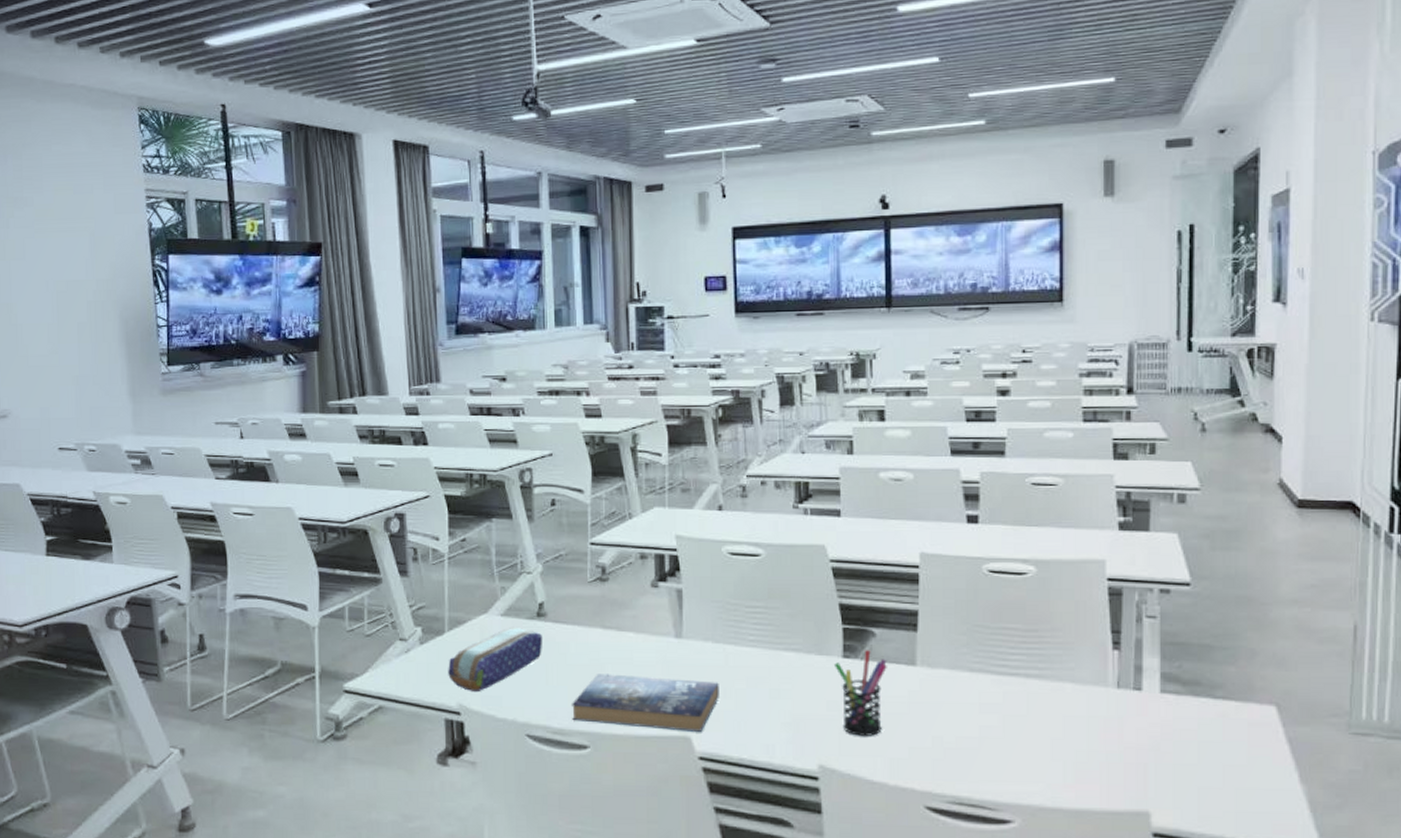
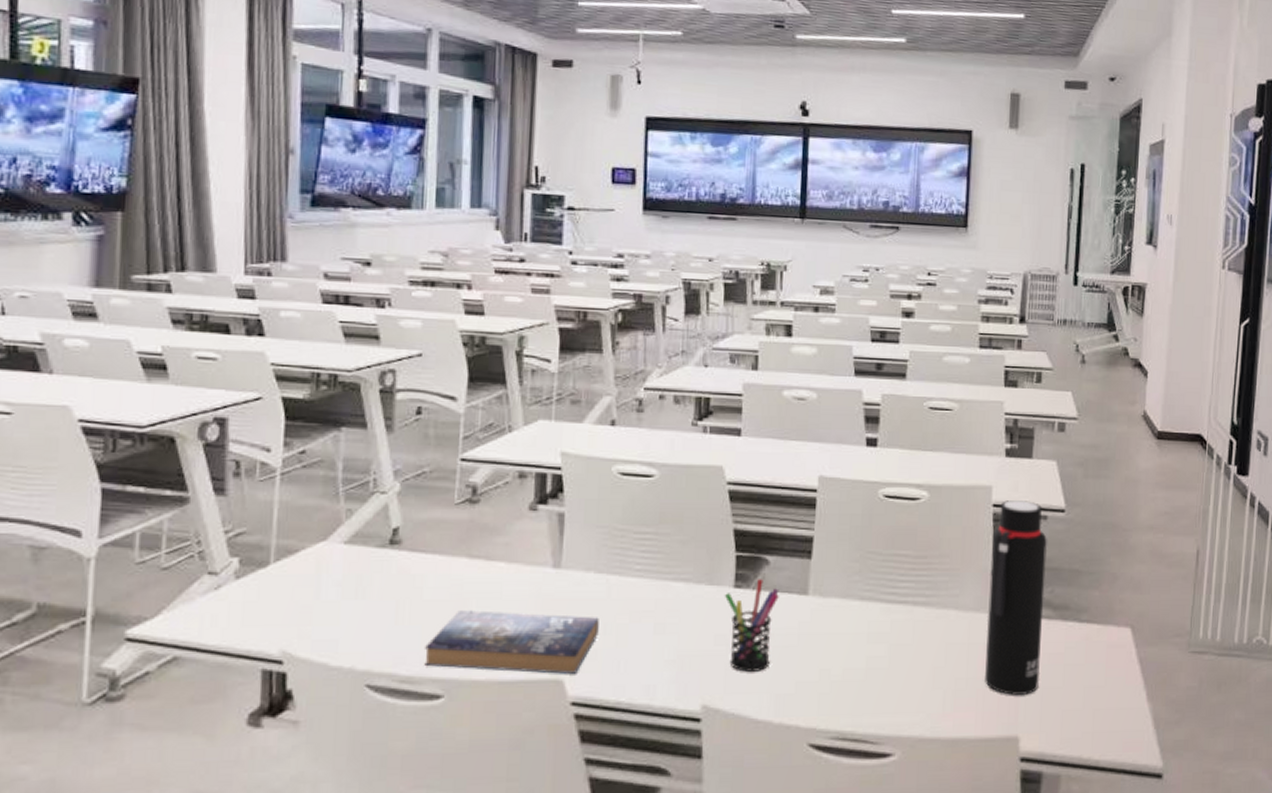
pencil case: present [448,626,543,693] -> none [270,556,396,636]
water bottle: none [1107,574,1173,770] -> present [985,500,1048,695]

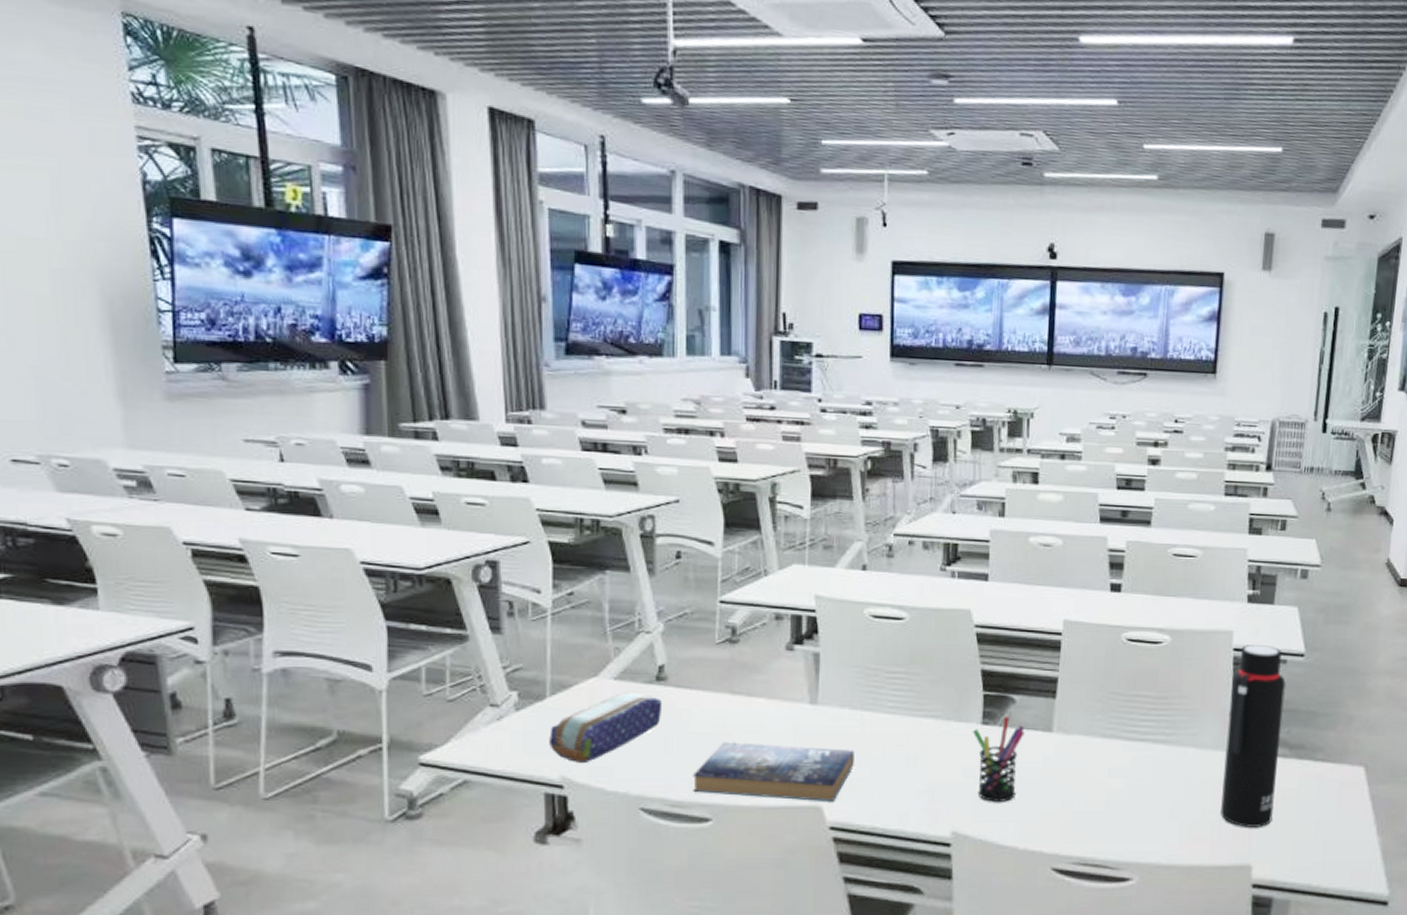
pencil case: none [270,556,396,636] -> present [549,691,663,764]

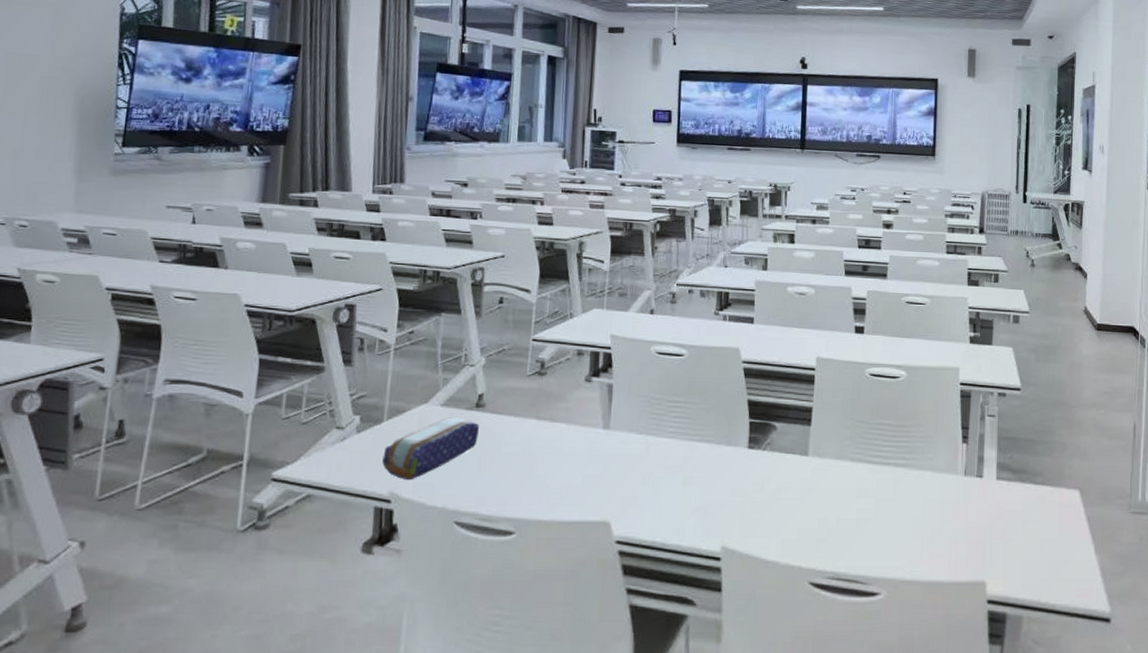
book: present [693,742,854,801] -> none [500,462,639,517]
pen holder: present [972,717,1025,802] -> none [740,442,785,519]
water bottle: present [1220,645,1287,827] -> none [956,380,1007,545]

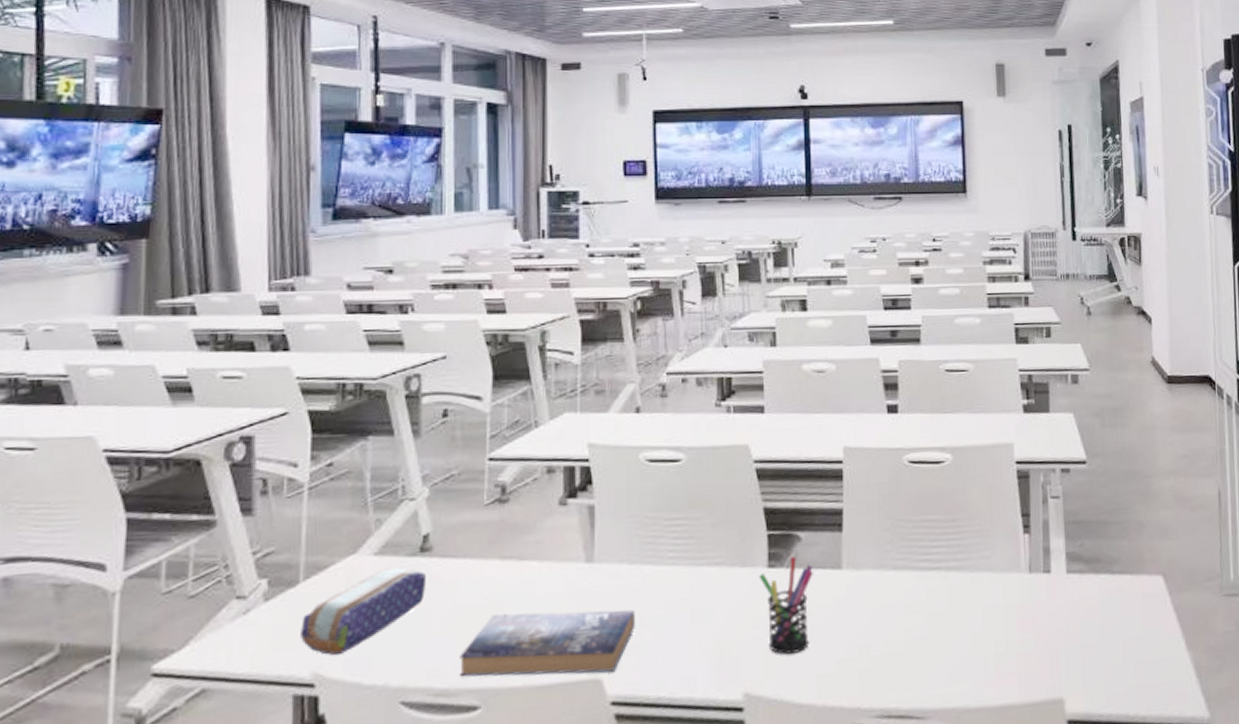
book: none [500,462,639,517] -> present [460,610,635,677]
pen holder: none [740,442,785,519] -> present [758,556,813,655]

